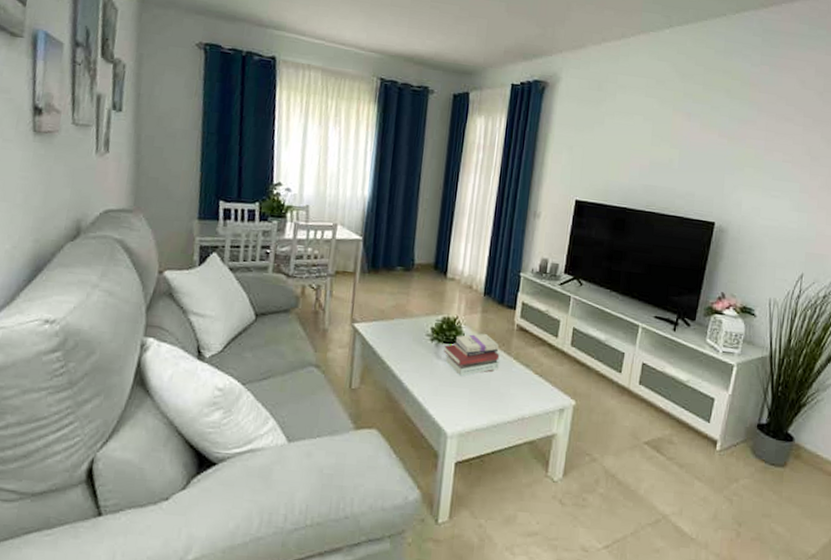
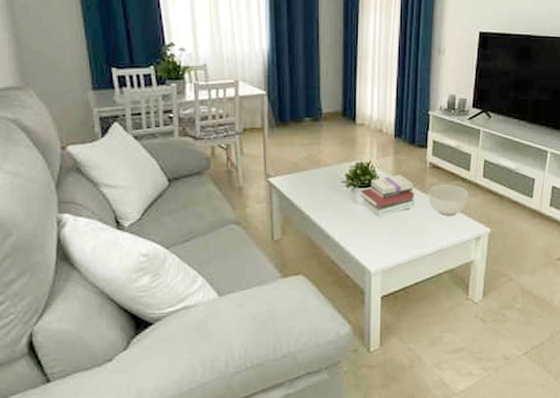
bowl: none [512,347,556,383] -> present [427,184,470,216]

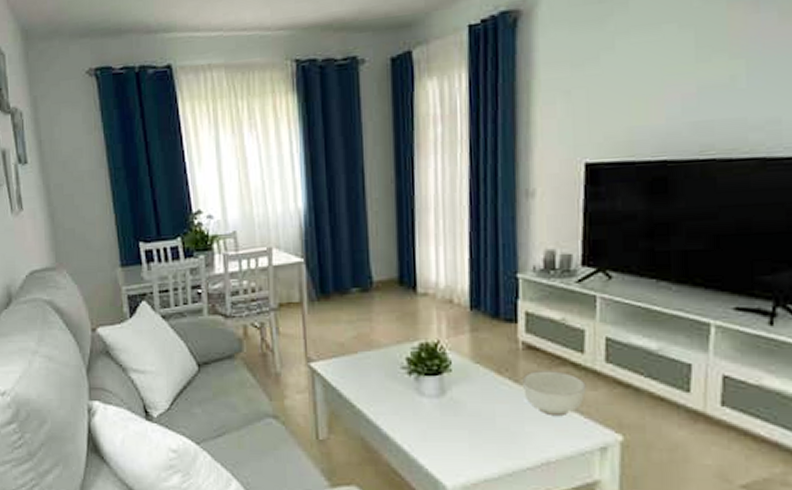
books: present [360,175,415,218] -> none [426,359,504,415]

